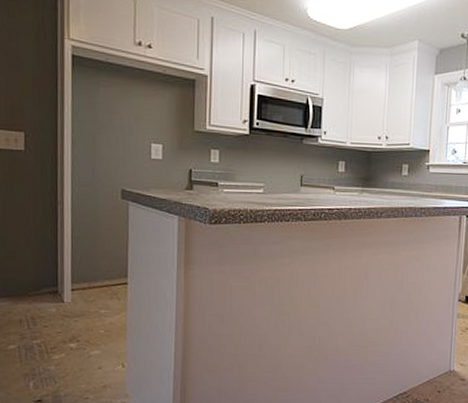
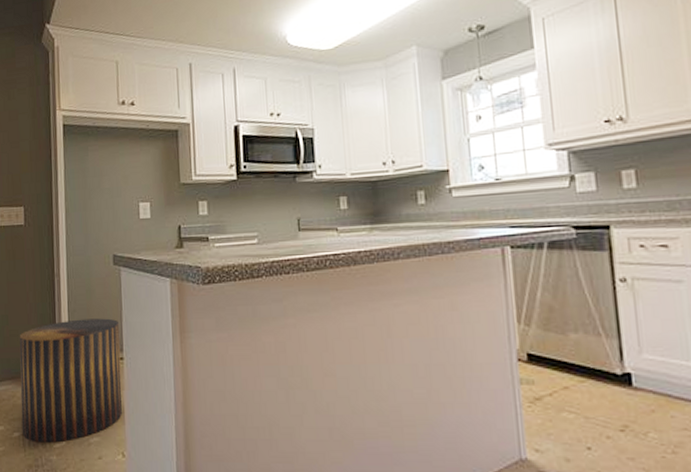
stool: none [16,245,125,355] -> present [19,318,123,443]

